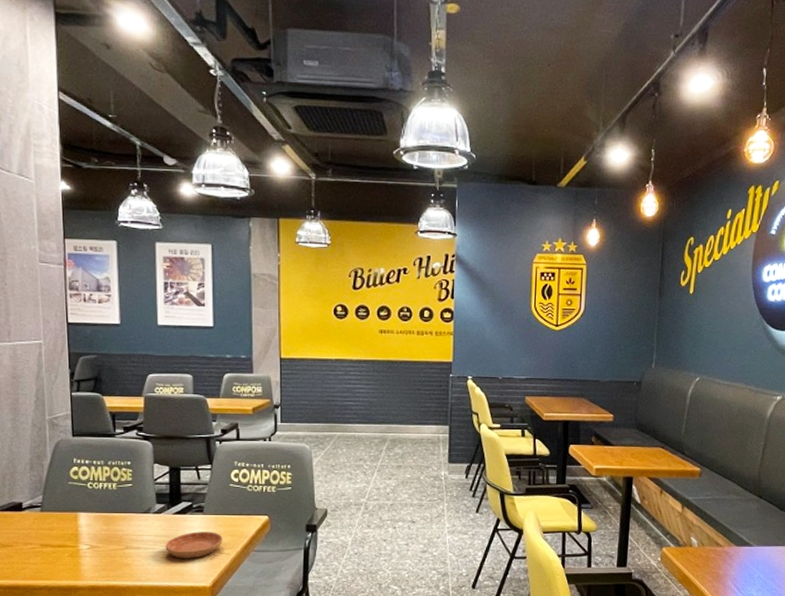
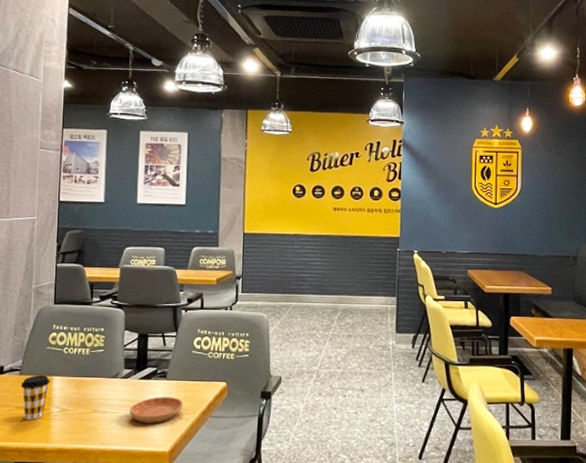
coffee cup: none [43,512,75,557] -> present [20,375,50,420]

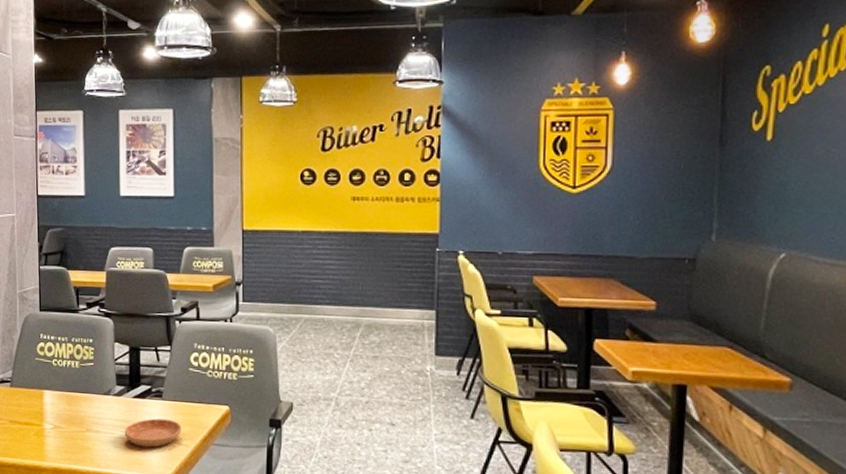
coffee cup: present [20,375,50,420] -> none [12,388,41,435]

